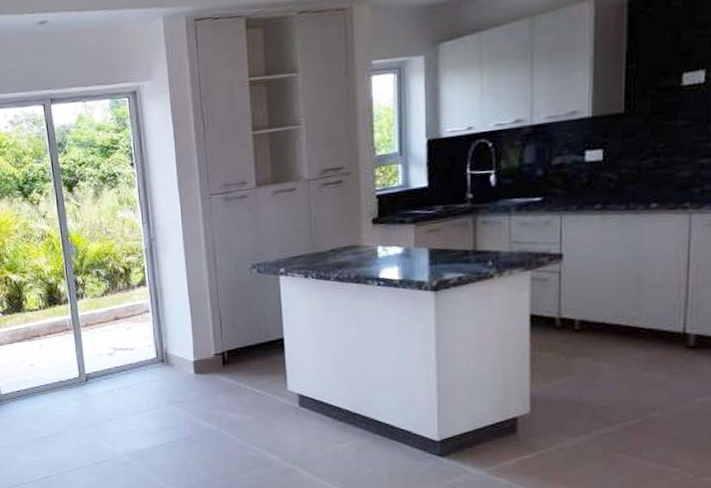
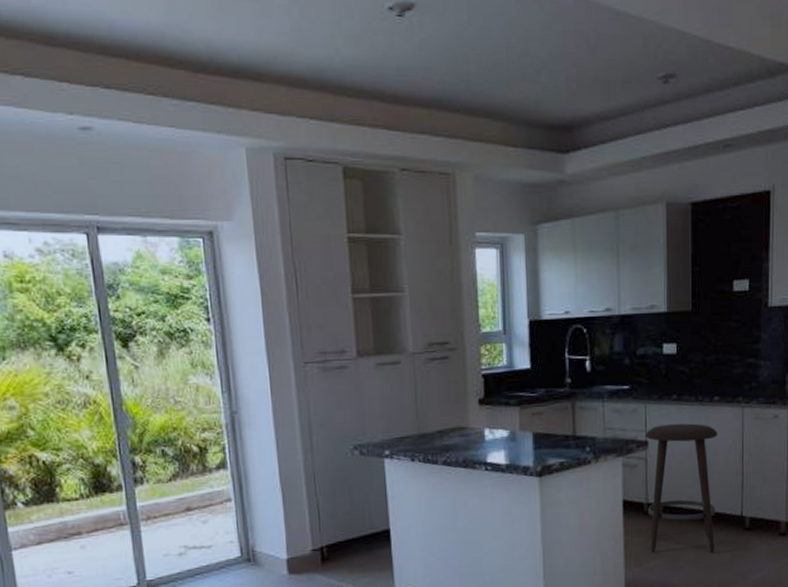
stool: none [560,233,655,371] -> present [646,423,718,553]

